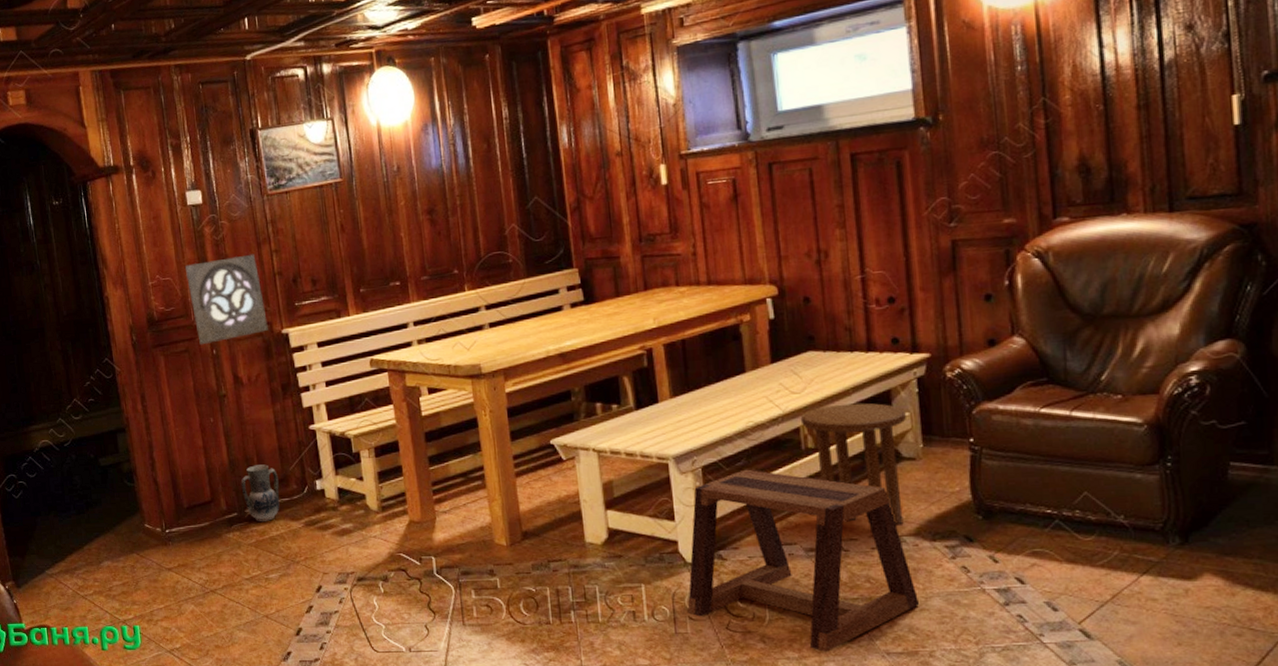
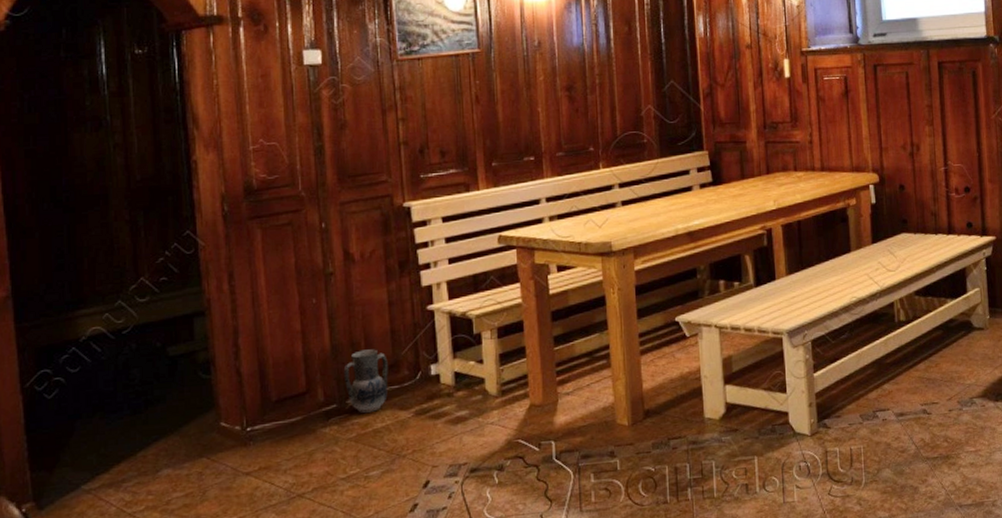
wall ornament: present [184,254,268,345] -> none [295,121,388,218]
stool: present [687,469,920,652] -> none [795,341,986,510]
side table: present [800,403,906,526] -> none [894,279,977,389]

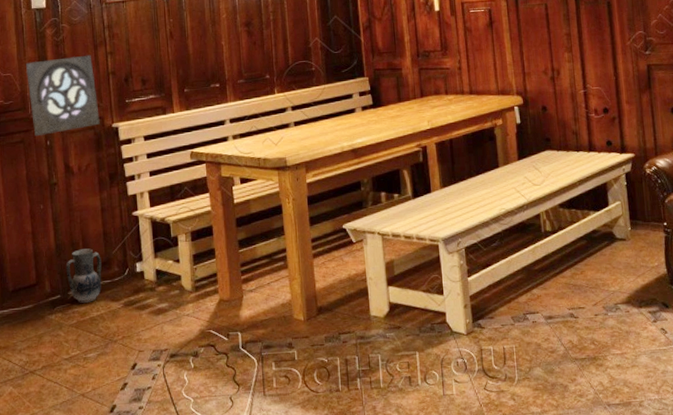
wall ornament: none [295,121,388,218] -> present [25,55,100,137]

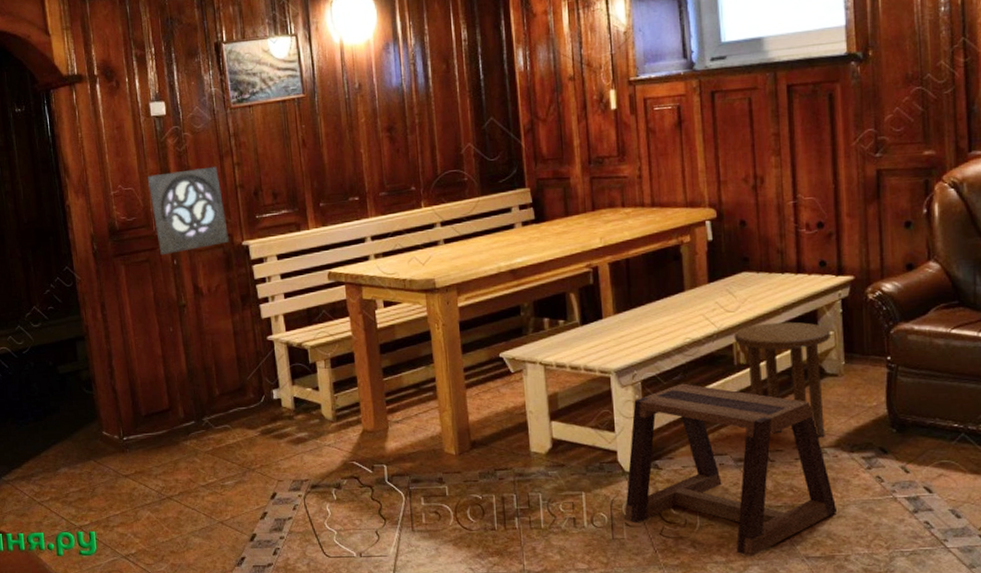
ceramic jug: present [65,248,102,303] -> none [198,374,237,430]
stool: none [453,249,632,406] -> present [624,383,838,556]
side table: none [540,193,618,295] -> present [733,321,830,438]

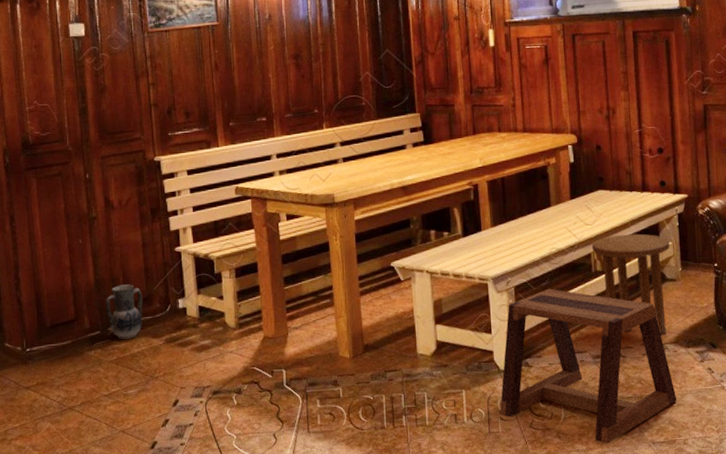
wall ornament: present [147,166,229,256] -> none [63,85,141,170]
ceramic jug: none [198,374,237,430] -> present [105,284,143,339]

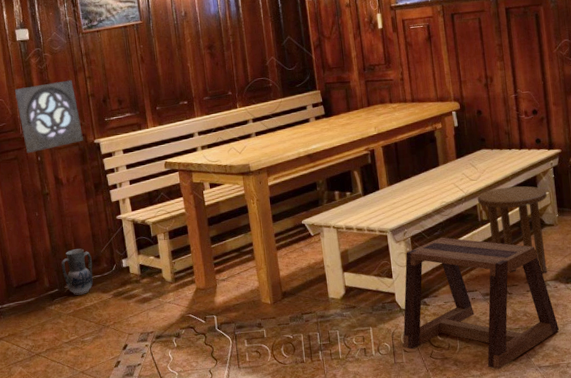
wall ornament: none [63,85,141,170] -> present [14,80,83,154]

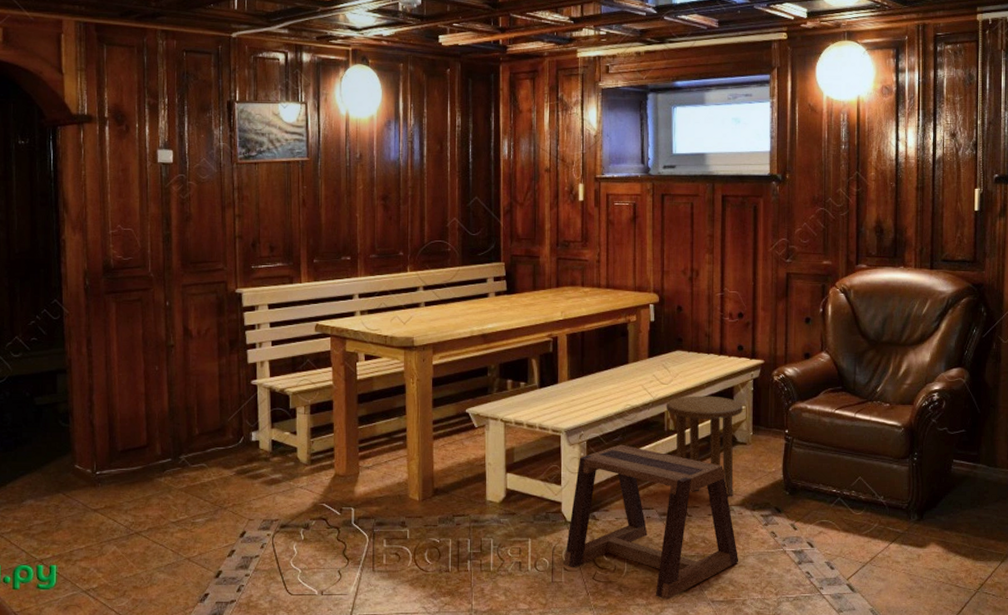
wall ornament: present [14,80,83,154] -> none [147,216,223,296]
ceramic jug: present [61,248,93,295] -> none [178,414,216,468]

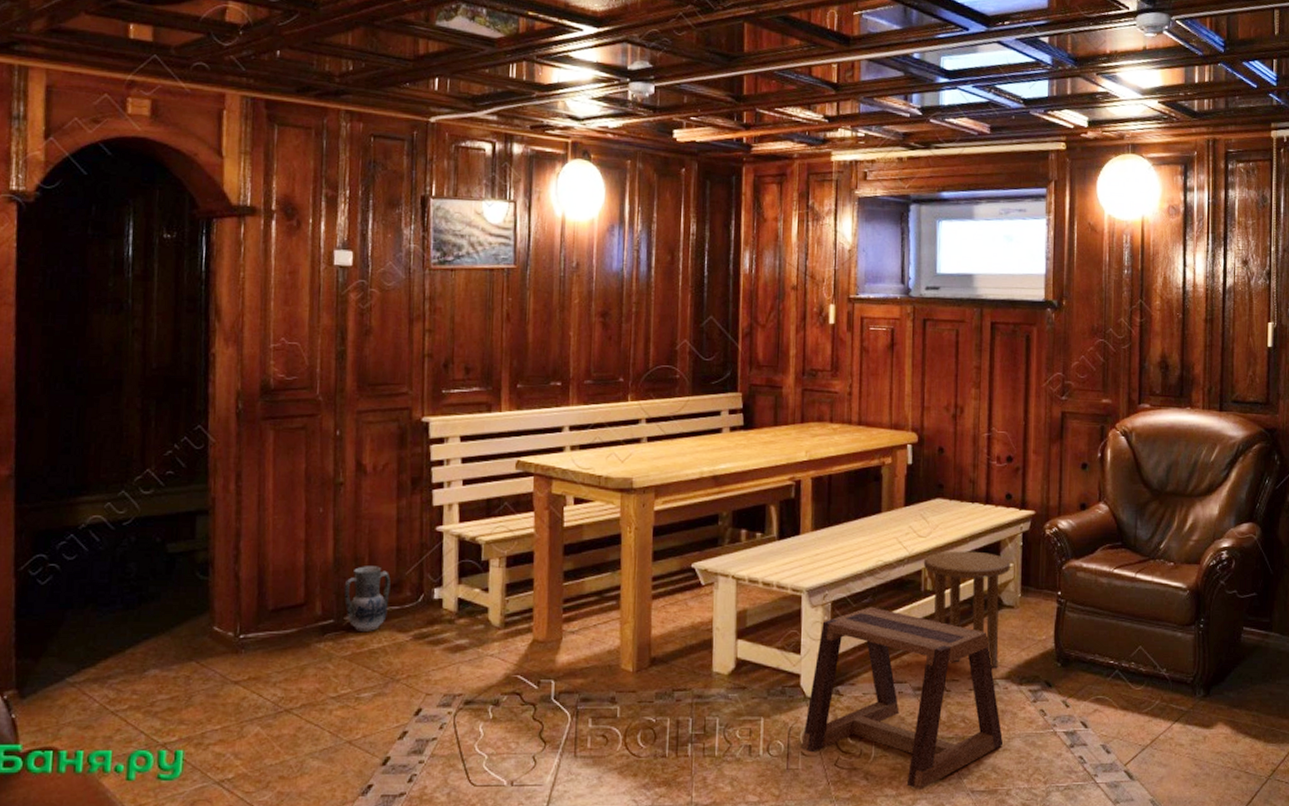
ceramic jug: none [178,414,216,468] -> present [343,566,391,631]

